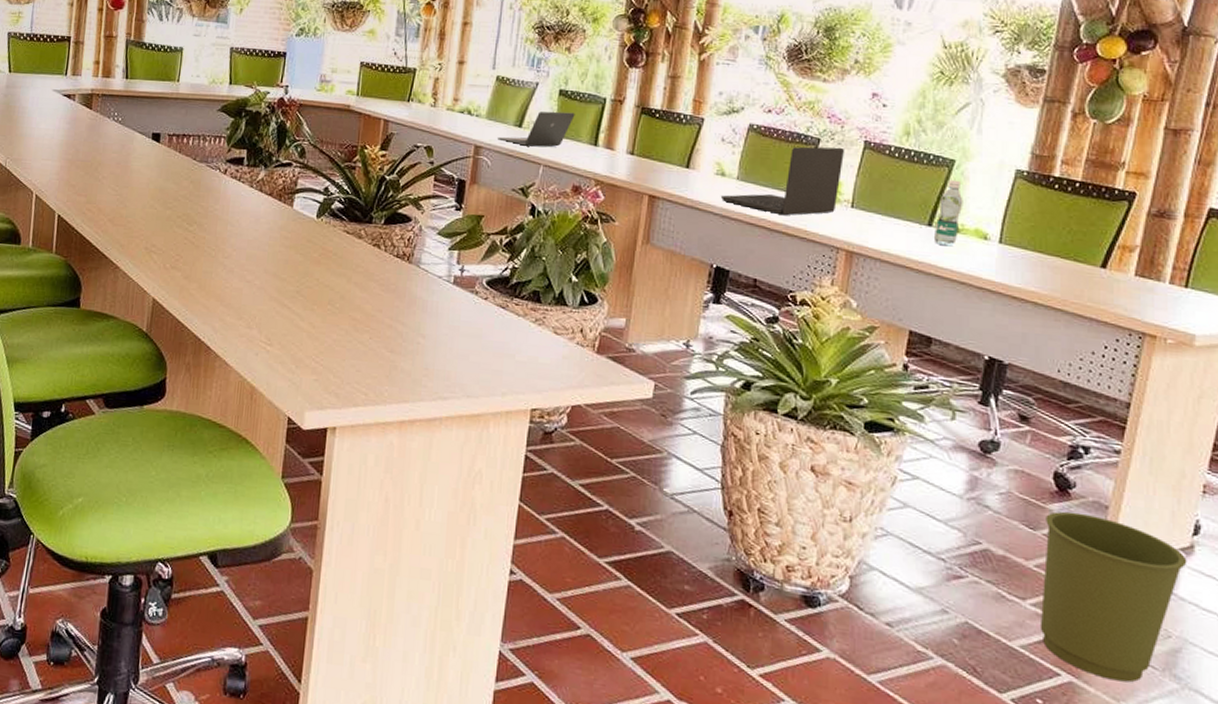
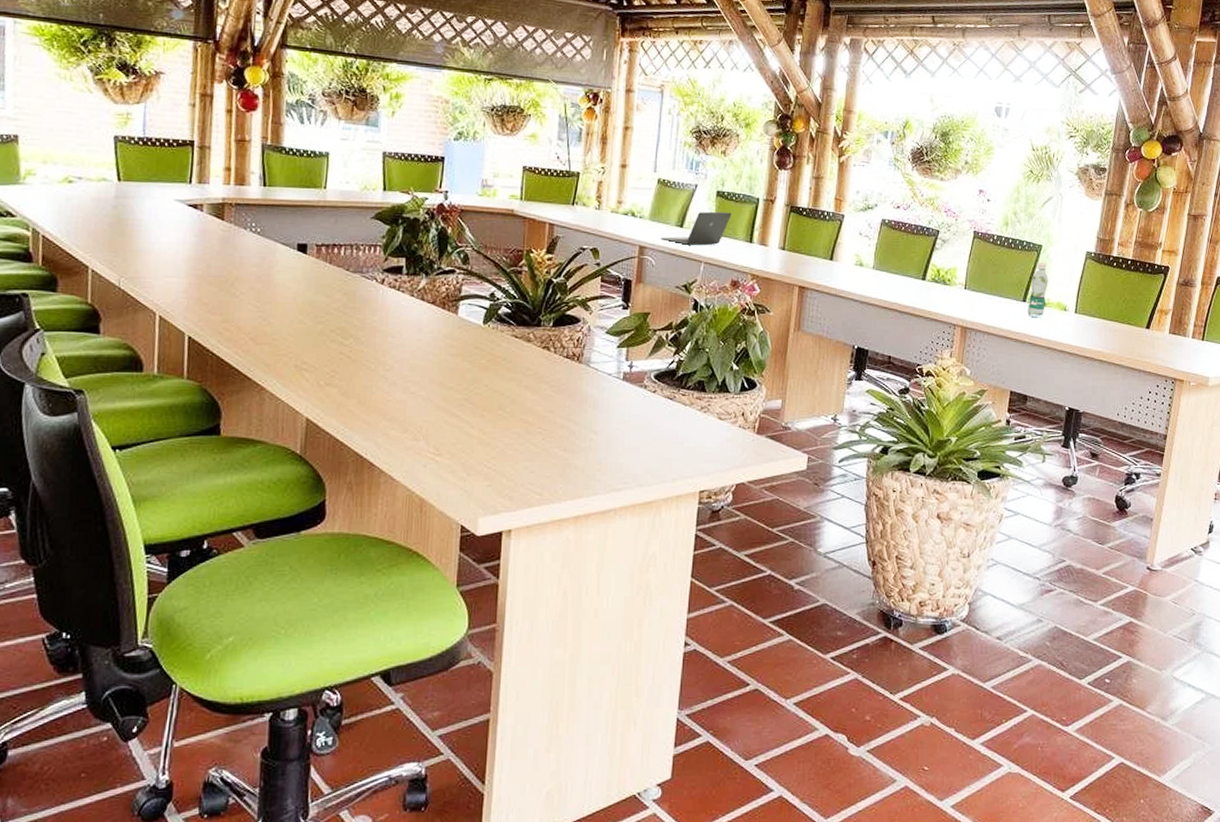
laptop: present [720,146,845,215] -> none [859,237,959,298]
trash can: present [1039,511,1187,683] -> none [1107,526,1205,655]

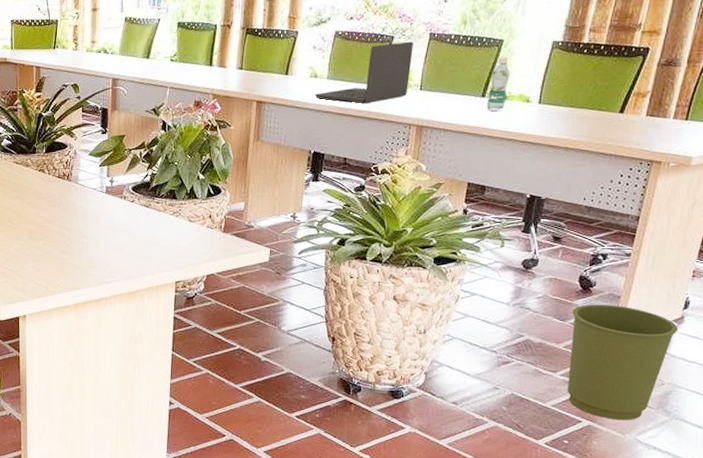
laptop: present [661,211,732,246] -> none [131,40,192,74]
laptop: none [859,237,959,298] -> present [314,41,414,103]
trash can: none [1107,526,1205,655] -> present [567,304,679,420]

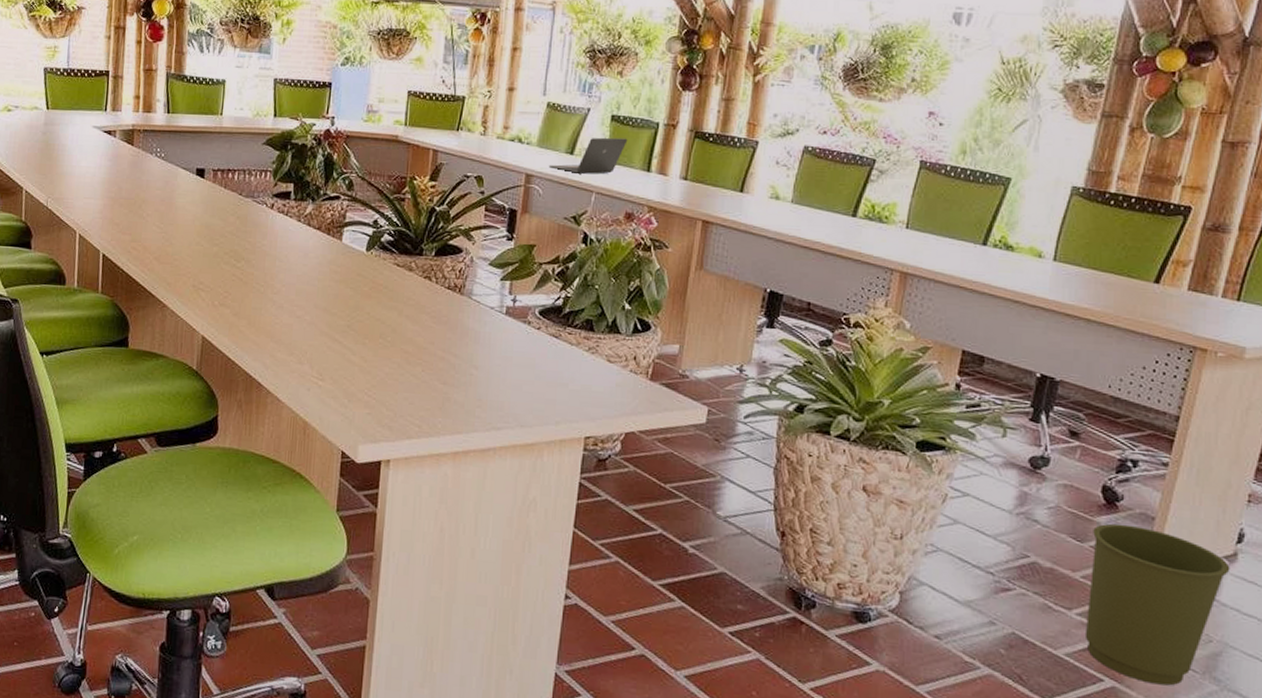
laptop: none [131,40,192,74] -> present [549,137,628,174]
laptop: present [314,41,414,103] -> none [774,167,901,237]
bottle: present [487,56,510,112] -> none [989,198,1019,265]

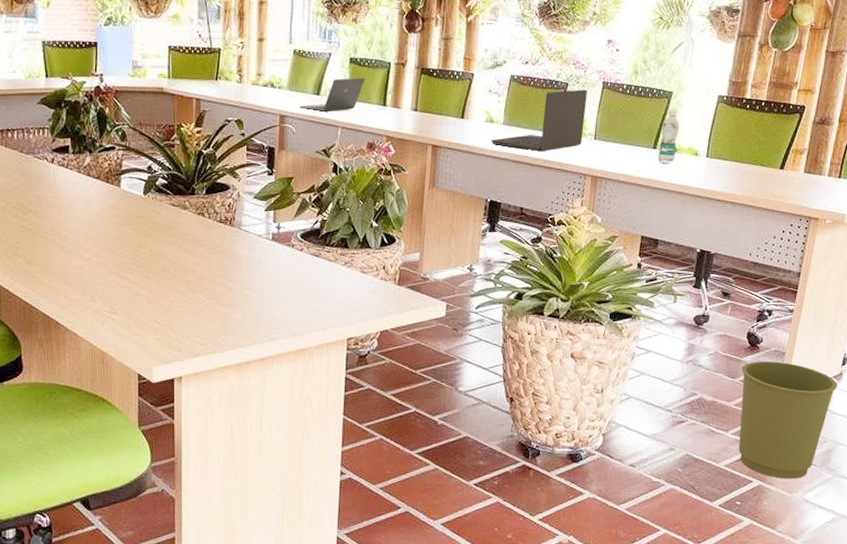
laptop: none [774,167,901,237] -> present [490,89,588,151]
bottle: none [989,198,1019,265] -> present [658,108,679,164]

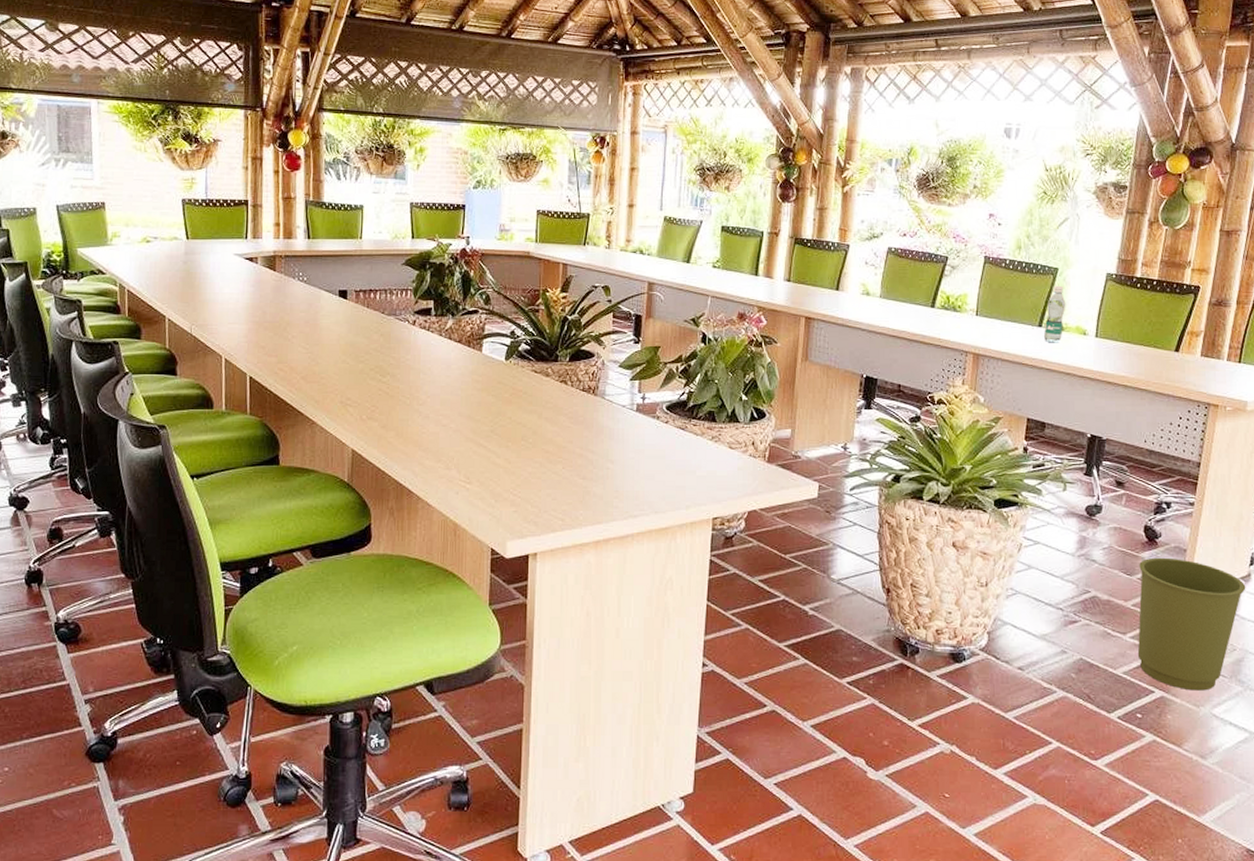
laptop: present [300,78,365,112] -> none [669,246,737,280]
laptop: present [490,89,588,151] -> none [866,263,969,326]

